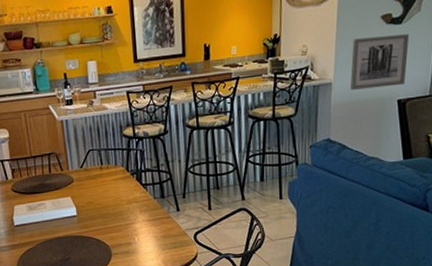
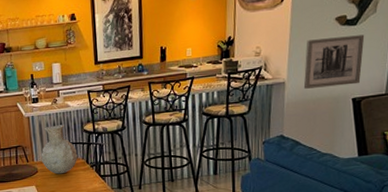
vase: none [76,129,117,184] -> present [41,124,78,174]

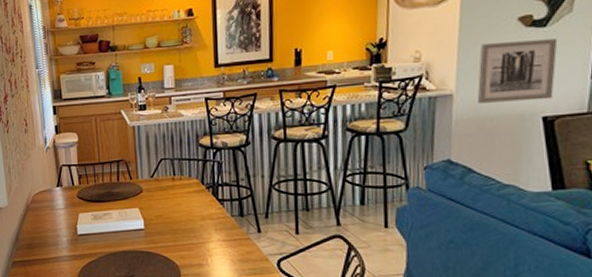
vase: present [41,124,78,174] -> none [147,137,191,196]

